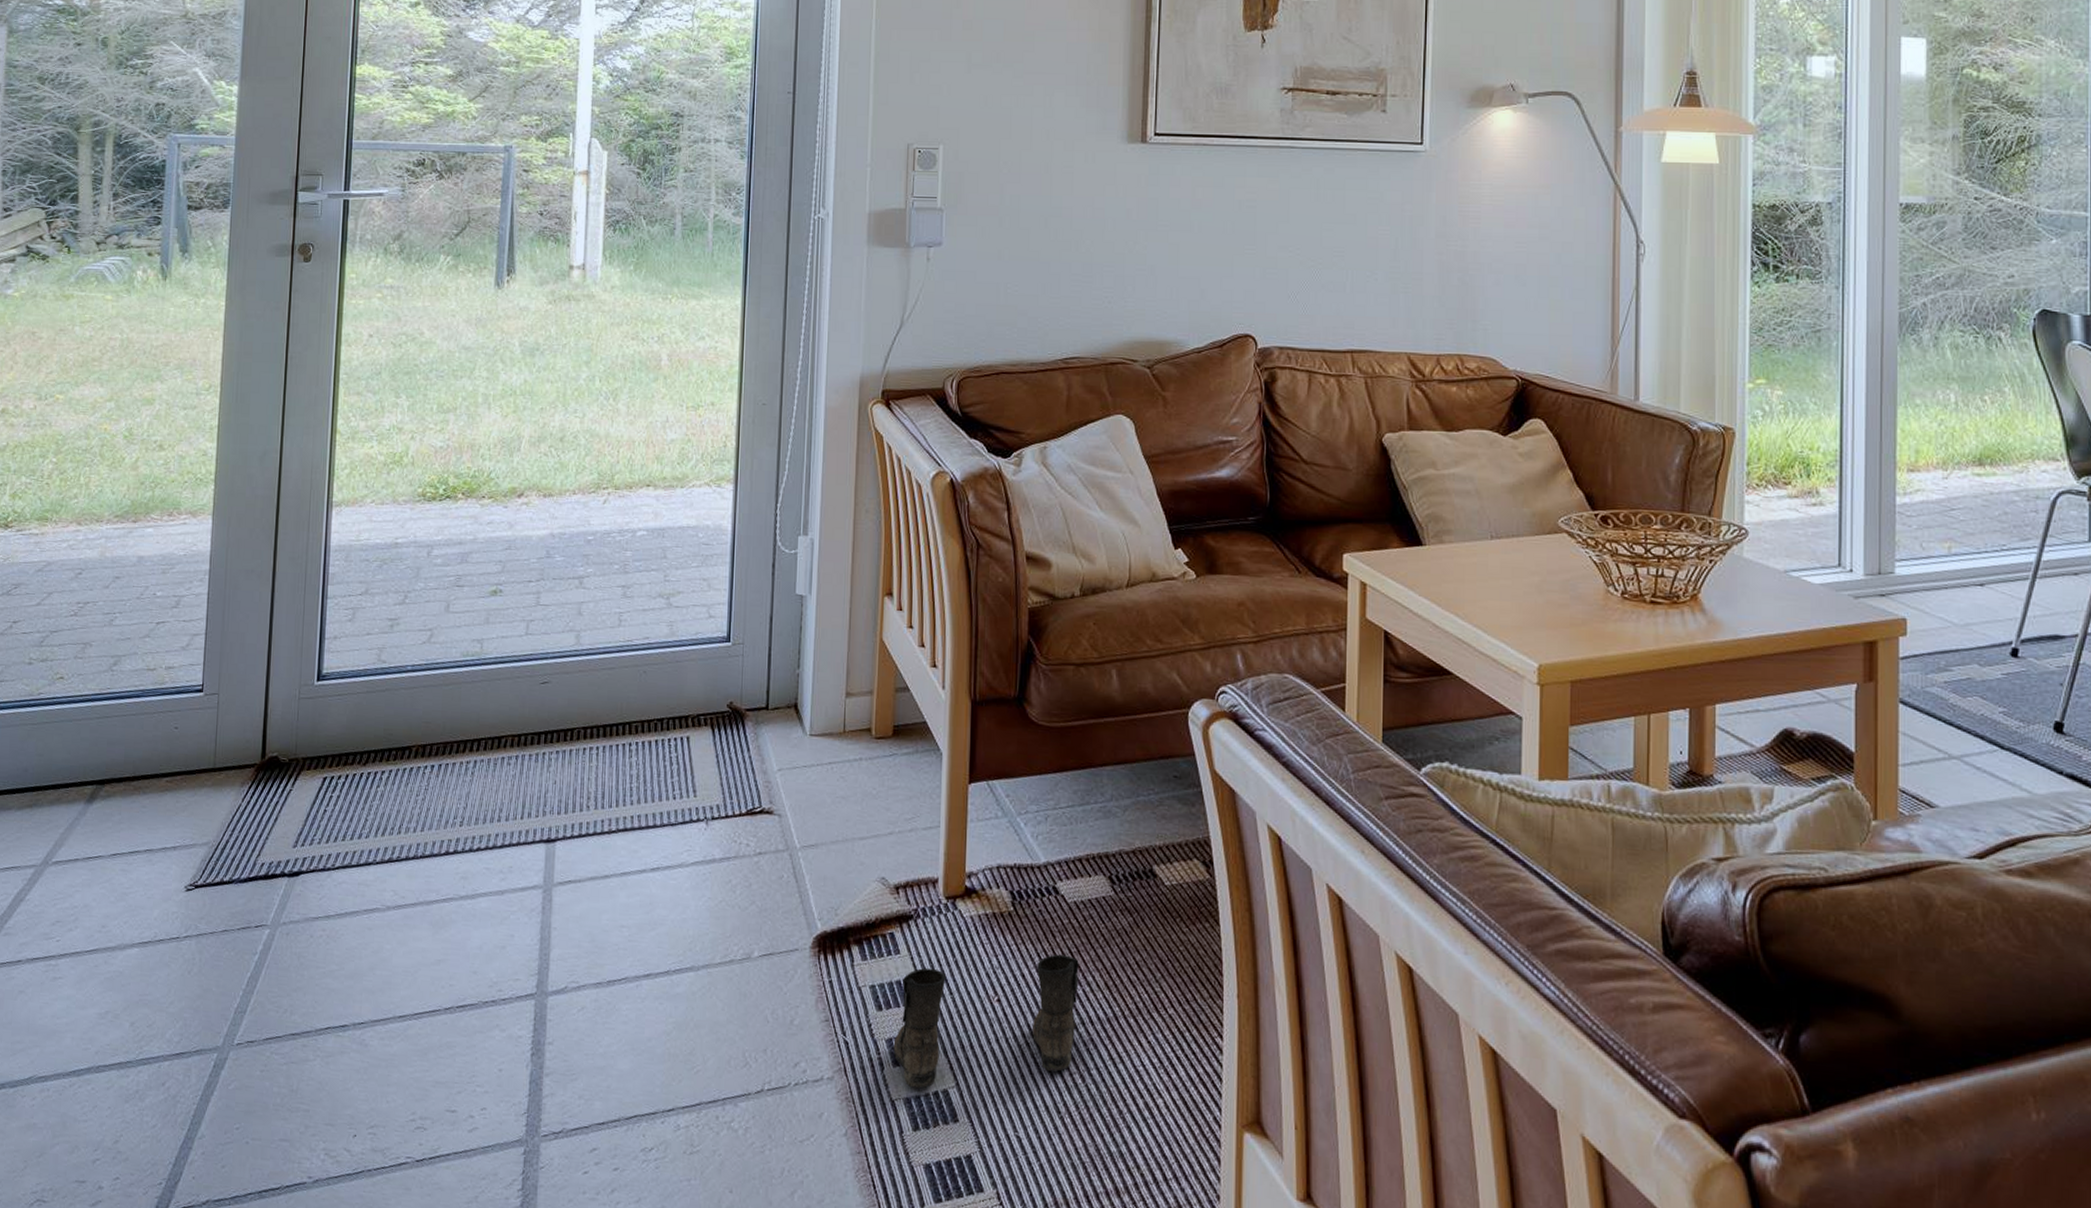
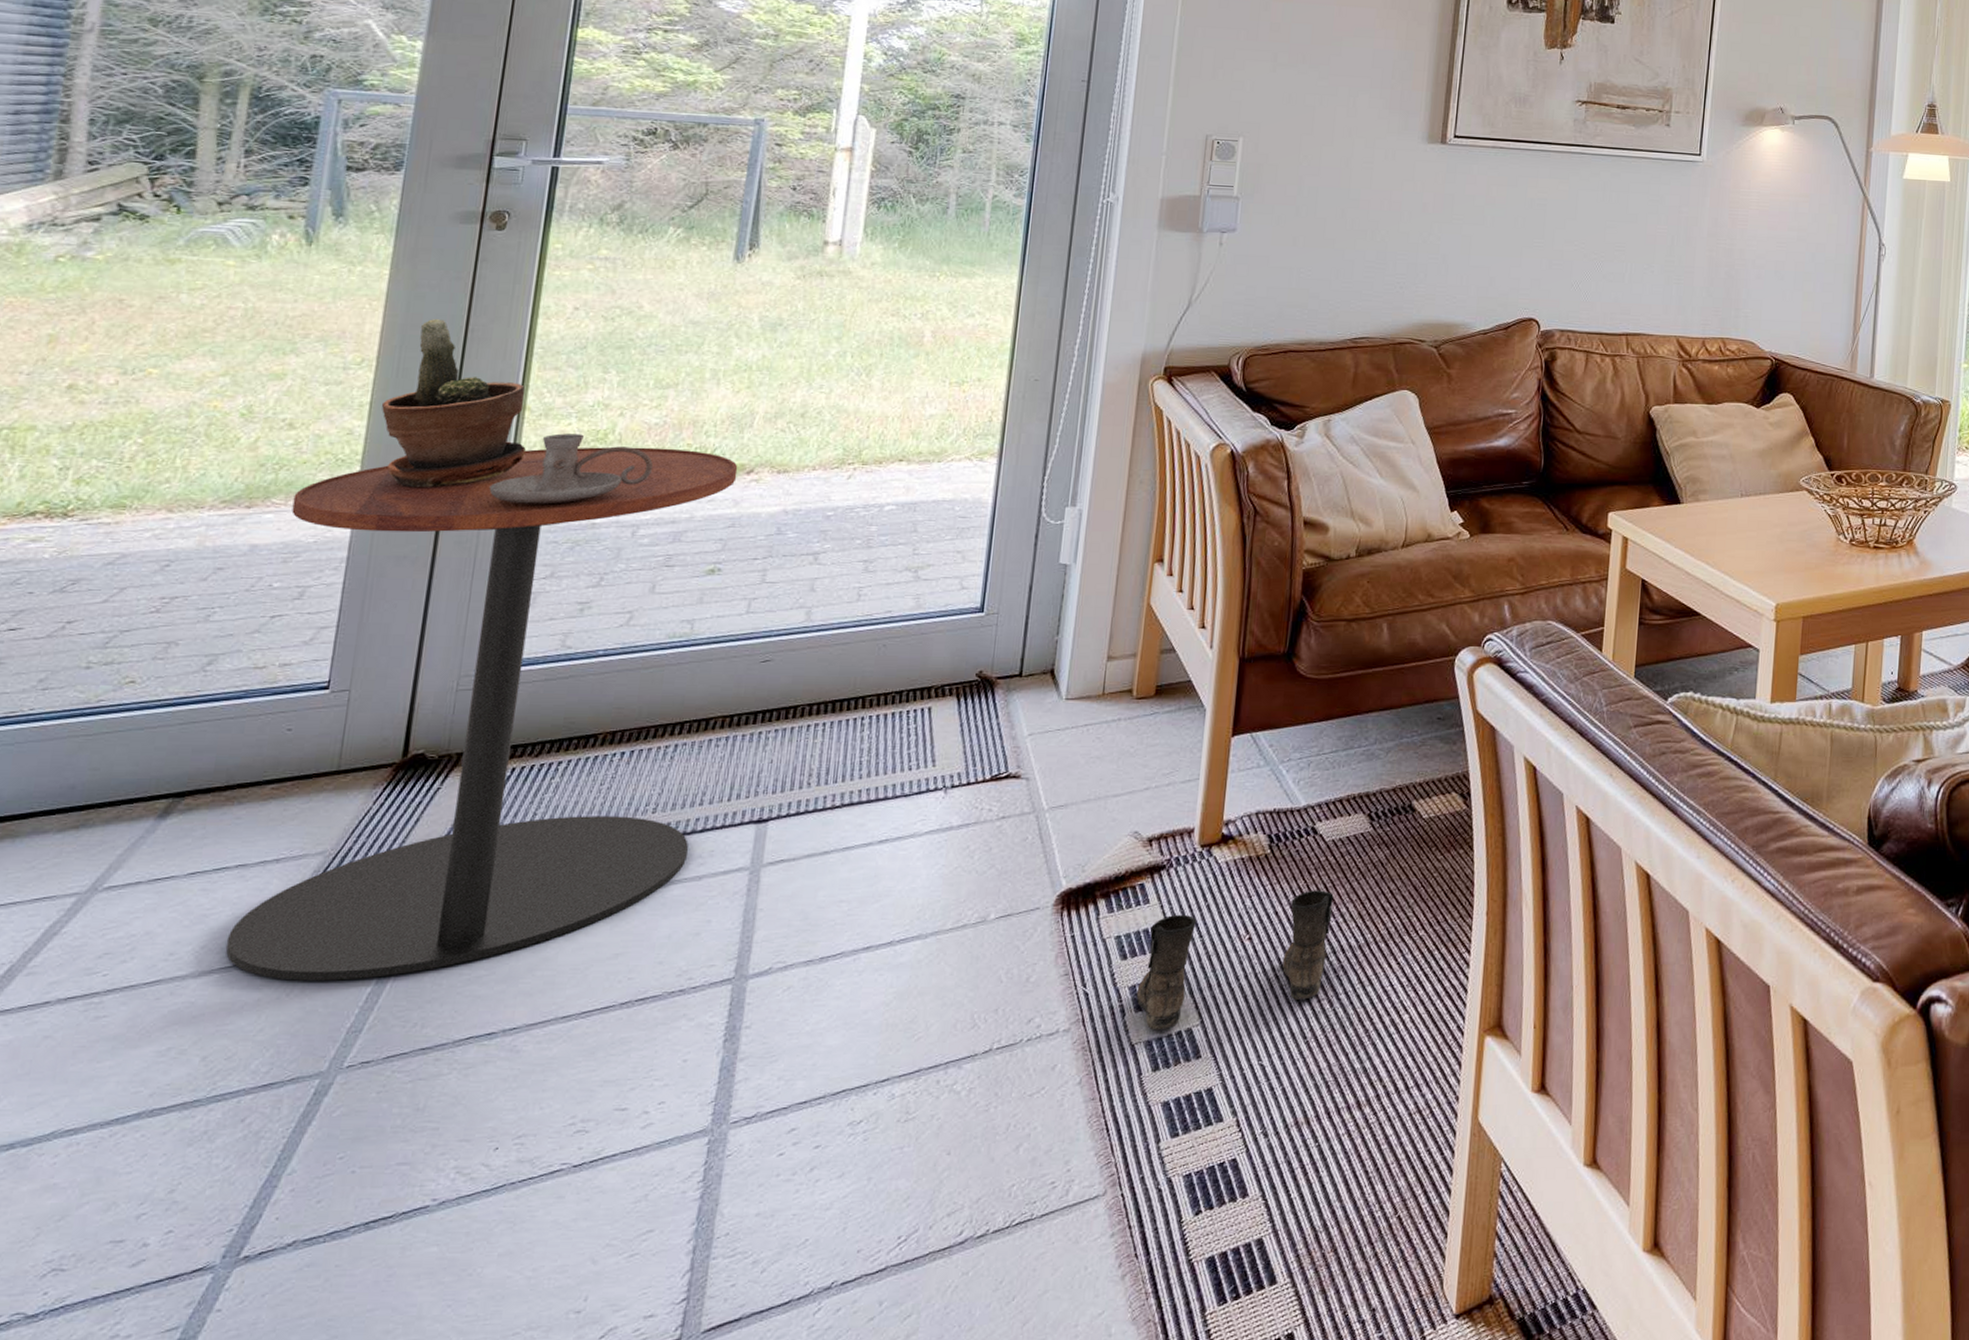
side table: none [142,469,510,964] -> present [226,447,738,981]
potted plant: none [226,347,339,507] -> present [381,319,526,488]
candle holder: none [313,456,441,524] -> present [489,433,654,505]

